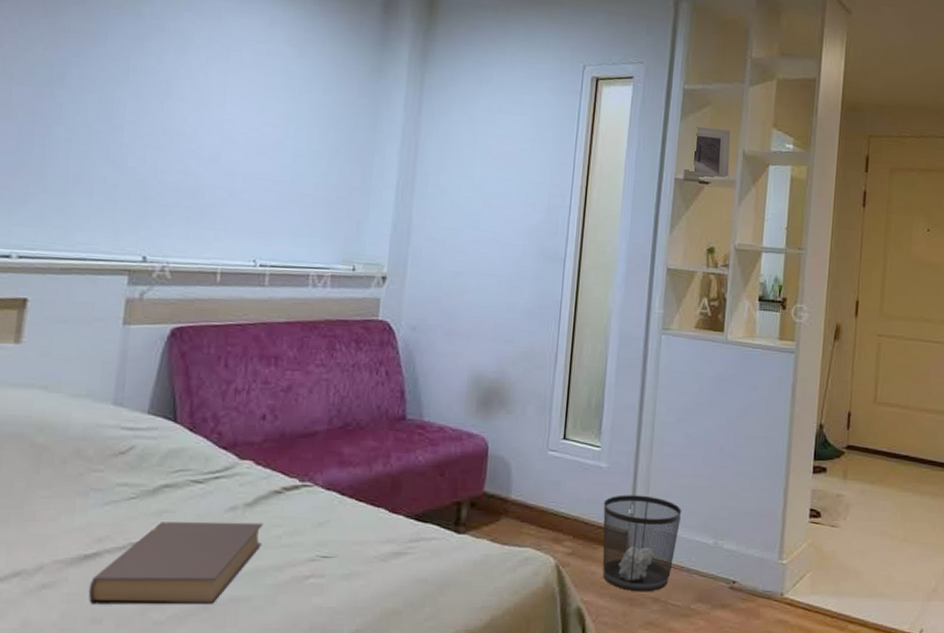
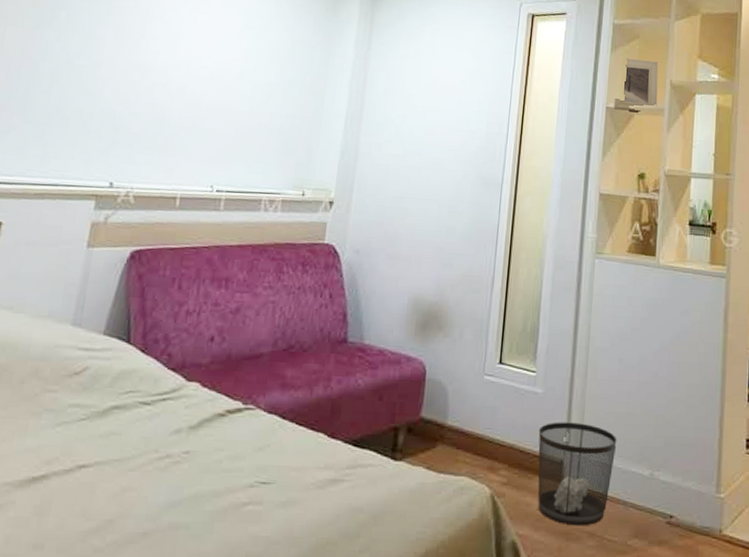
book: present [88,521,264,605] -> none [33,444,206,532]

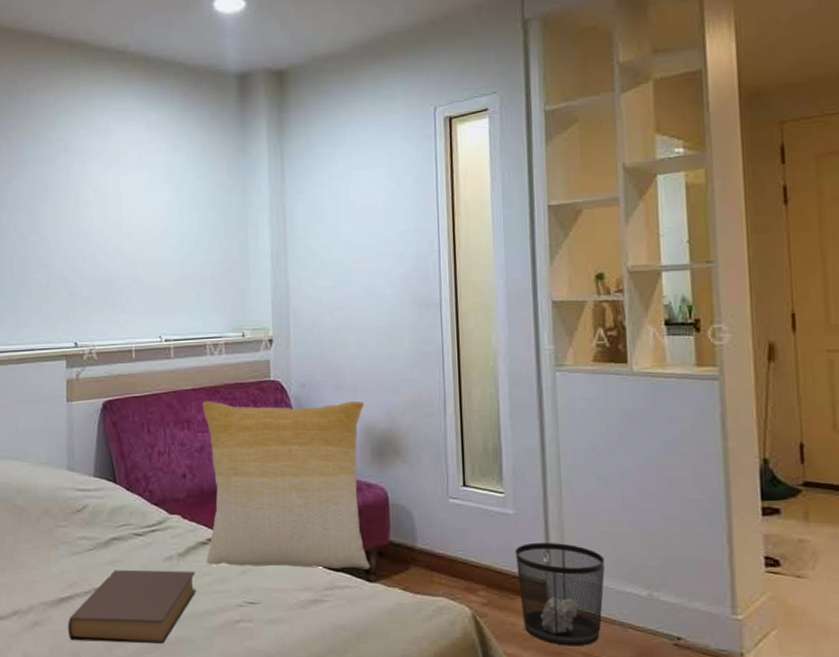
book: none [33,444,206,532] -> present [67,570,197,644]
pillow: none [220,259,417,447] -> present [202,401,371,569]
picture frame: present [613,57,659,114] -> none [556,145,610,208]

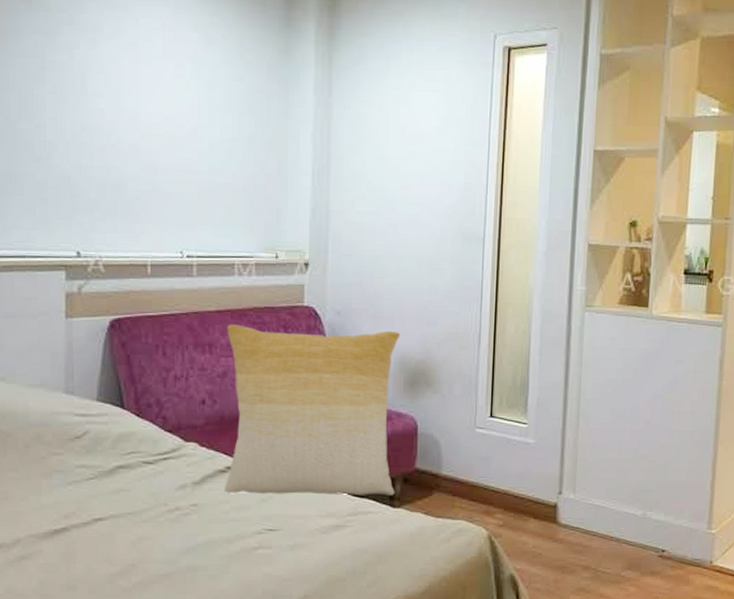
book: present [67,570,197,644] -> none [61,499,212,574]
waste bin: present [514,542,605,647] -> none [532,469,610,561]

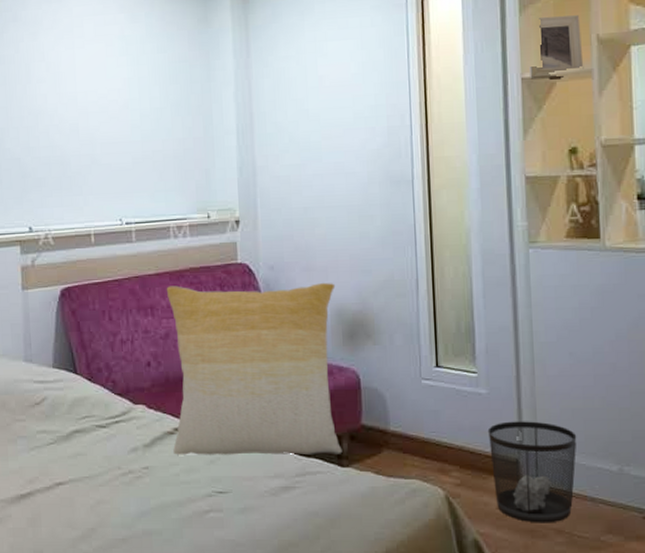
waste bin: none [532,469,610,561] -> present [487,421,577,523]
picture frame: none [602,93,652,156] -> present [530,15,584,81]

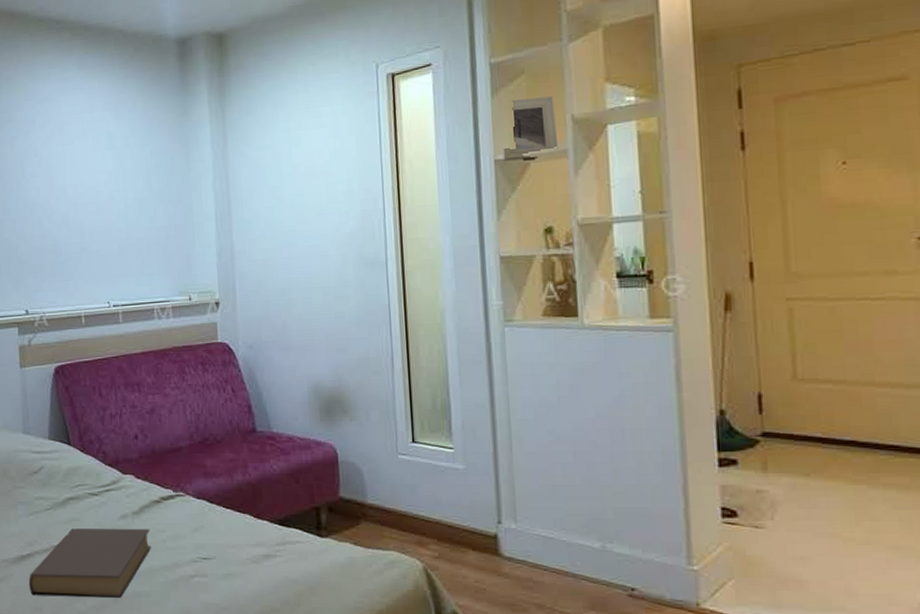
book: none [28,462,164,538] -> present [28,528,151,598]
pillow: present [166,283,343,455] -> none [151,361,321,525]
waste bin: present [487,421,577,523] -> none [465,496,557,598]

